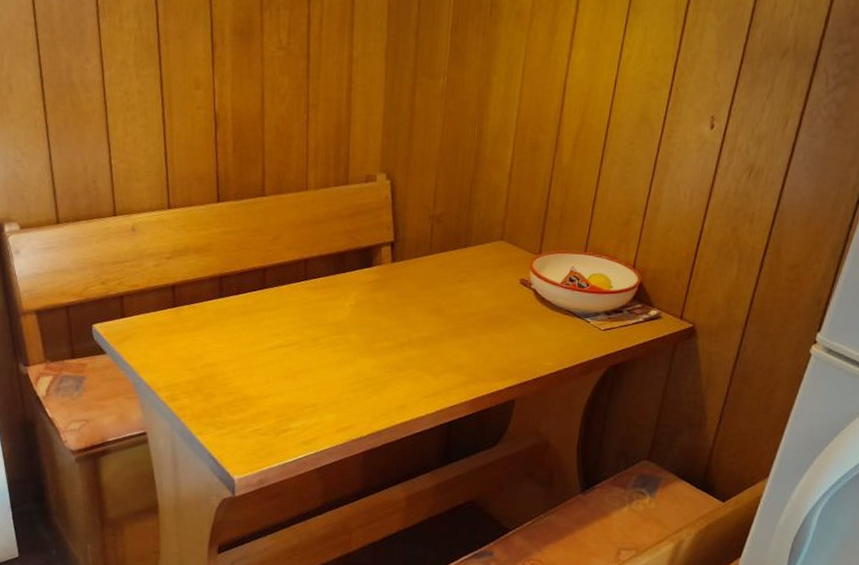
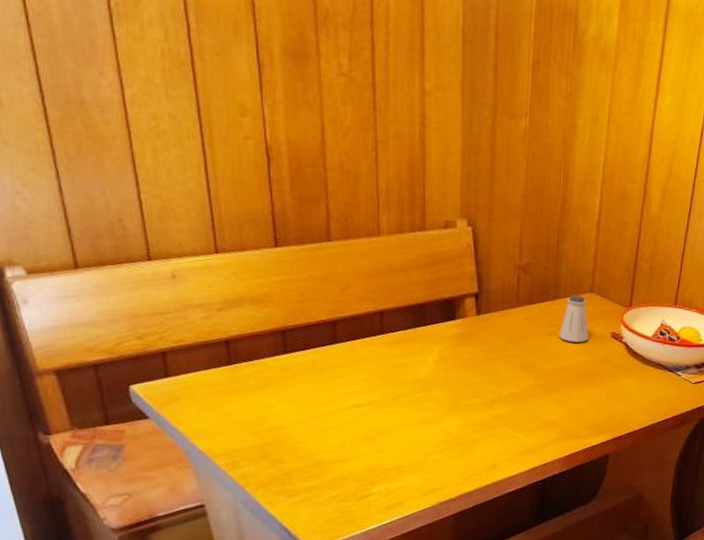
saltshaker: none [469,243,498,289] -> present [559,295,589,343]

